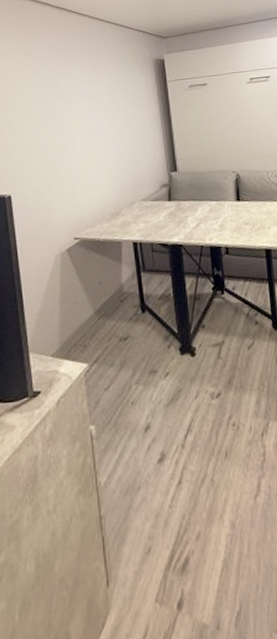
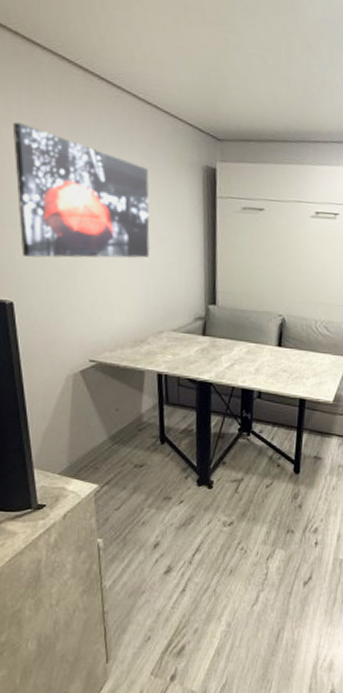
wall art: none [10,54,117,156] -> present [12,122,150,259]

